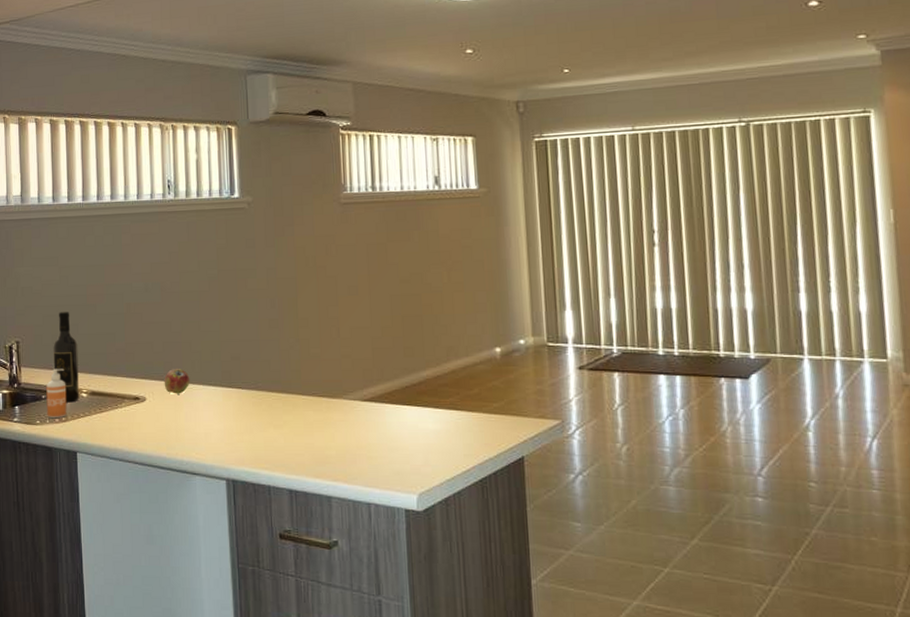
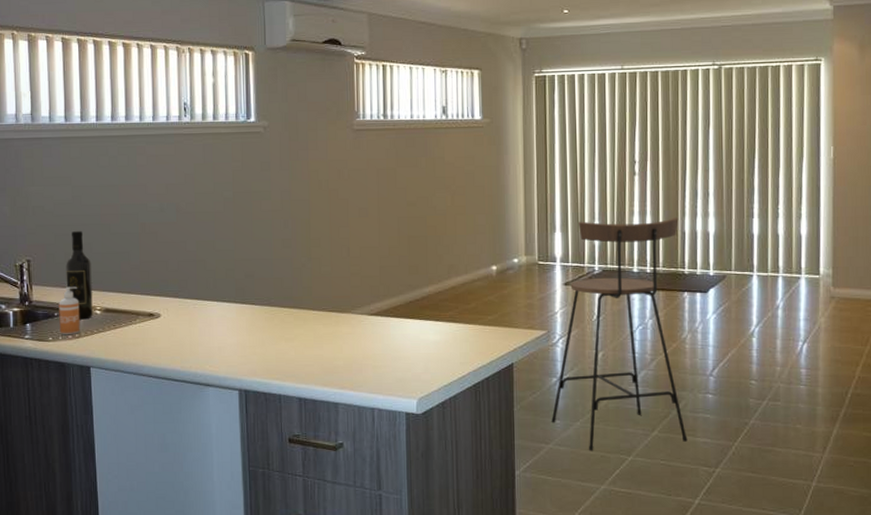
fruit: present [164,368,190,394] -> none [178,285,205,311]
bar stool: none [570,292,736,560] -> present [551,216,688,451]

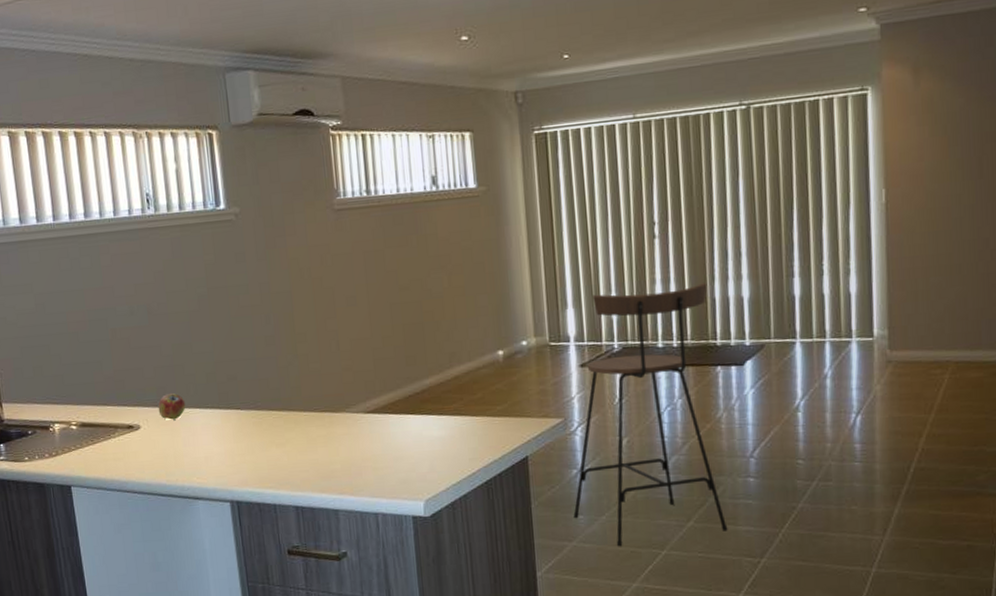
soap dispenser: present [59,286,80,335] -> none [31,401,57,454]
wine bottle: present [66,230,93,320] -> none [35,341,69,437]
fruit: none [178,285,205,311] -> present [158,392,186,420]

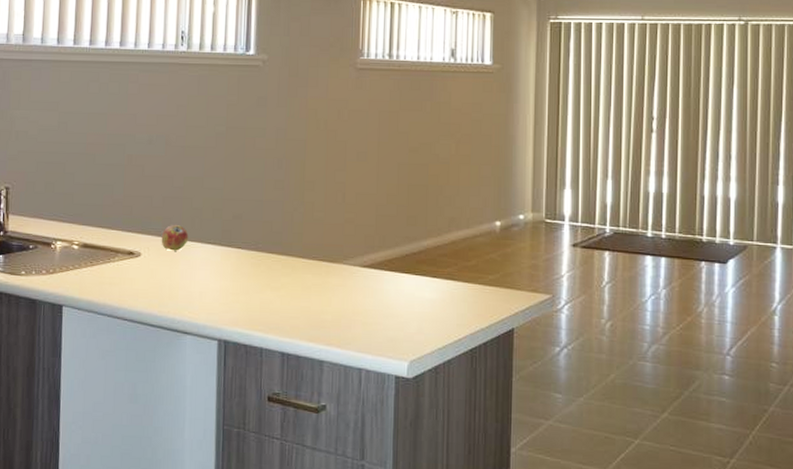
bar stool: present [573,282,728,547] -> none [552,178,701,431]

